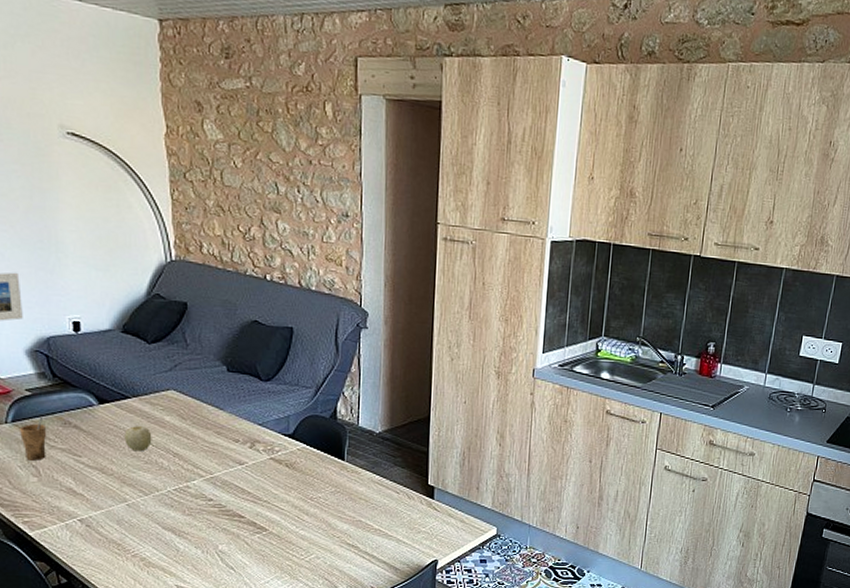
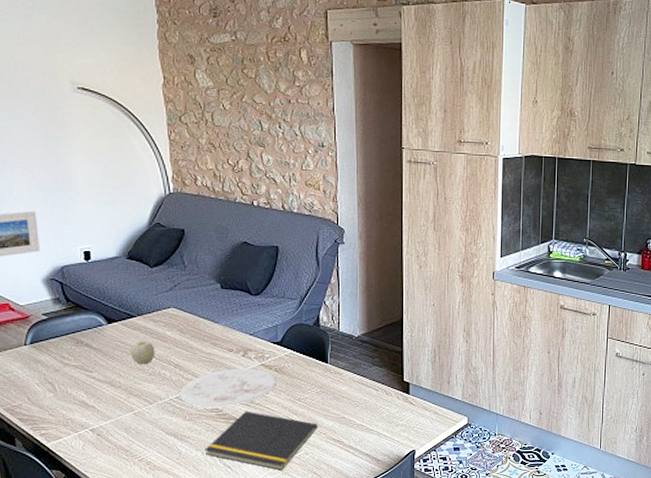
cup: present [20,416,46,461] -> none [37,337,61,378]
plate: none [178,461,287,503] -> present [179,368,276,408]
notepad: none [205,508,331,575] -> present [204,411,318,471]

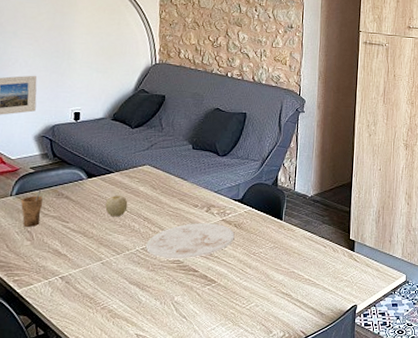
cup: none [37,337,61,378] -> present [21,189,43,227]
notepad: present [204,411,318,471] -> none [163,263,269,322]

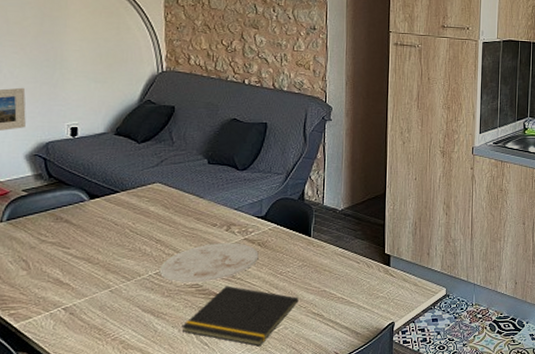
cup: present [21,189,43,227] -> none [13,214,38,255]
fruit: present [105,196,128,217] -> none [111,217,137,241]
notepad: none [163,263,269,322] -> present [181,285,299,347]

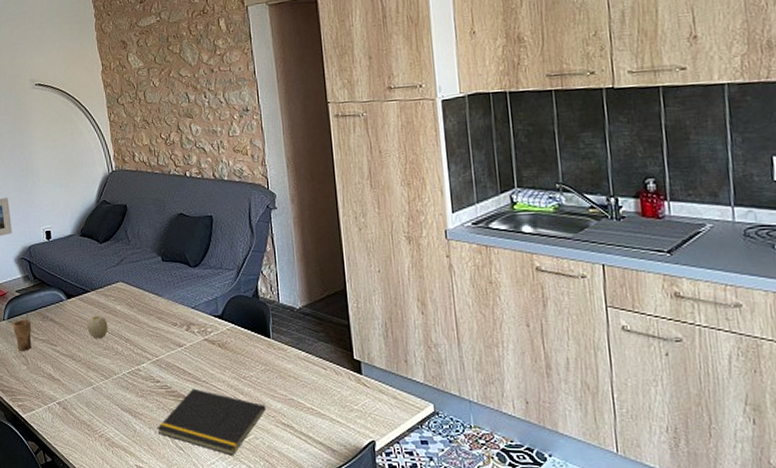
cup: none [13,214,38,255] -> present [13,313,32,351]
fruit: none [111,217,137,241] -> present [87,316,108,339]
plate: present [159,243,259,284] -> none [131,343,221,384]

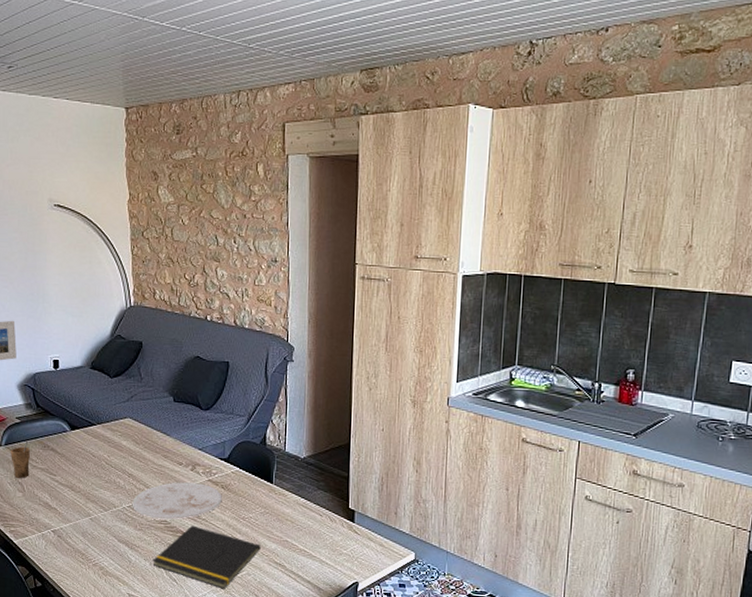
fruit: present [87,316,108,339] -> none [90,449,112,472]
plate: none [131,343,221,384] -> present [132,482,222,520]

